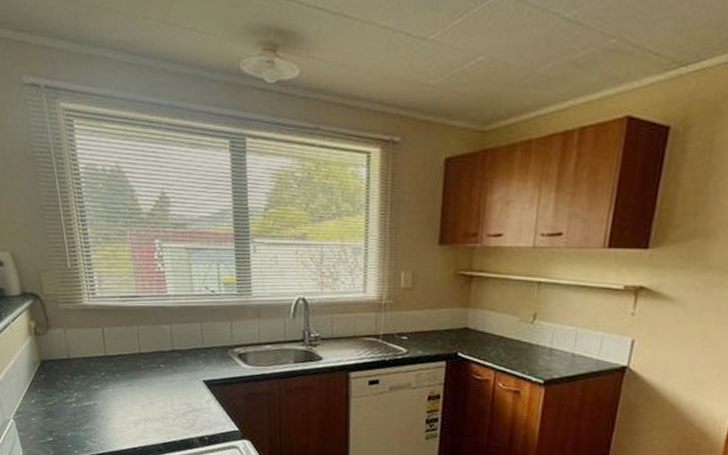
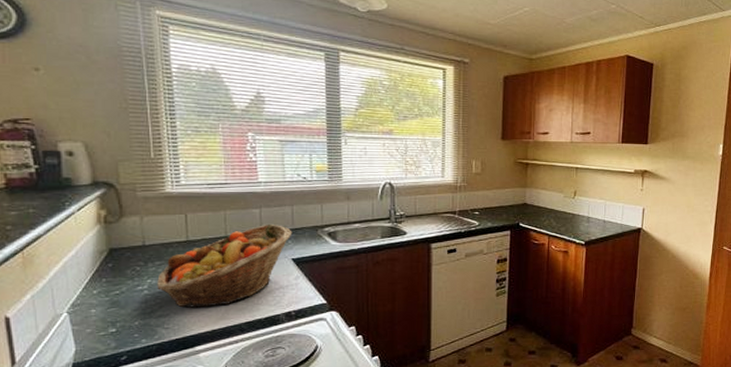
fruit basket: none [82,341,203,425] -> present [156,223,292,308]

